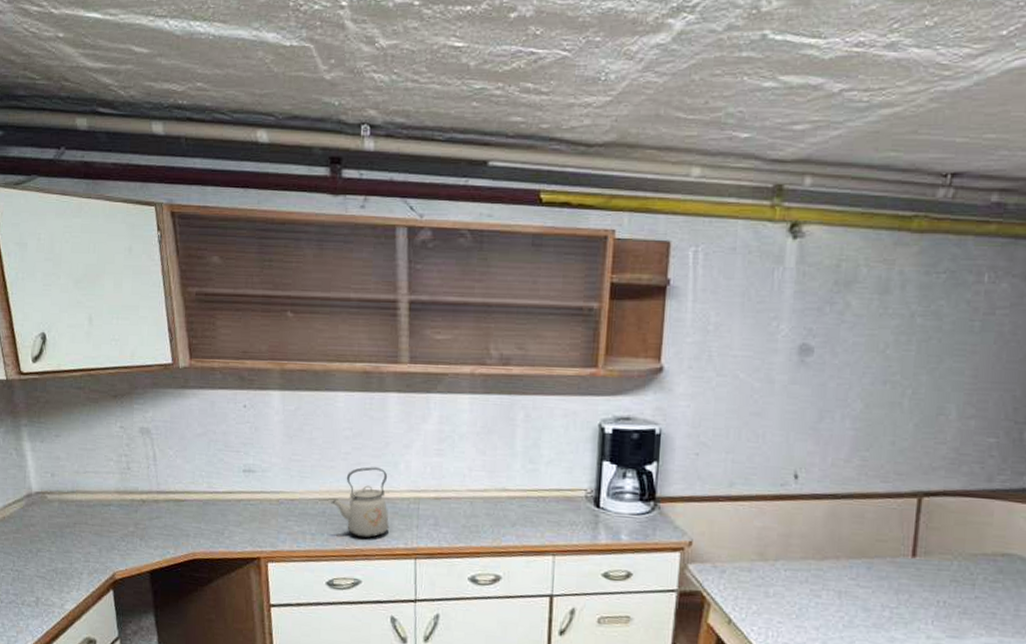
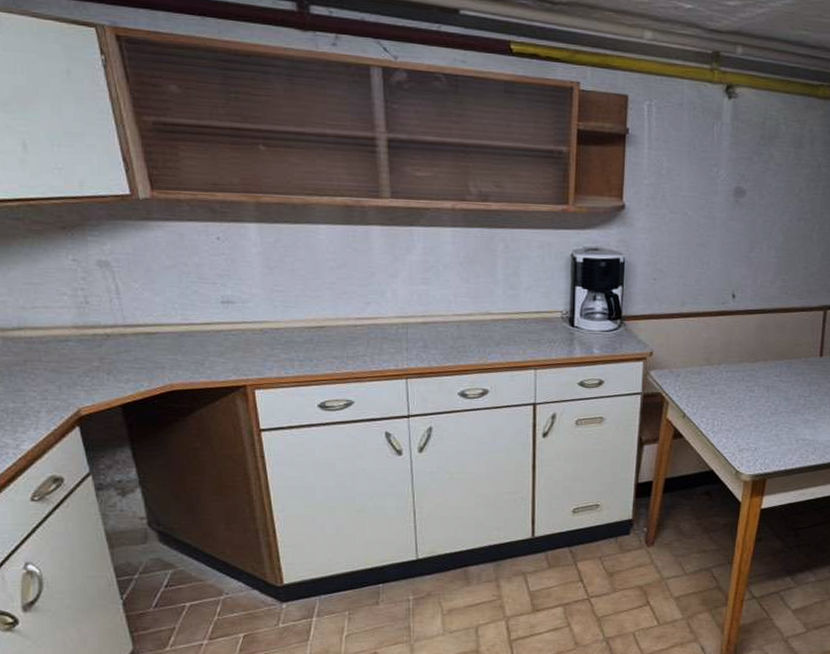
kettle: present [331,467,389,538] -> none [318,295,379,361]

